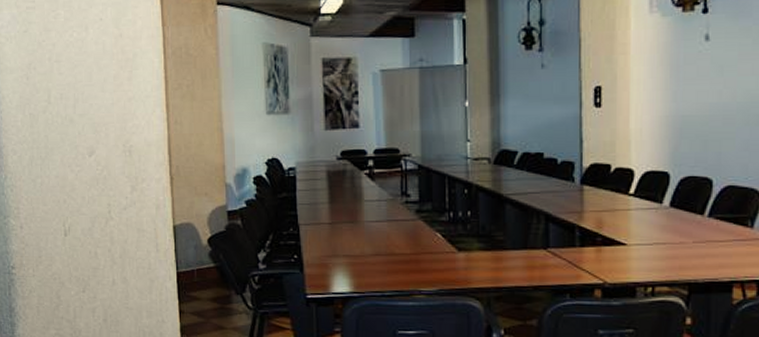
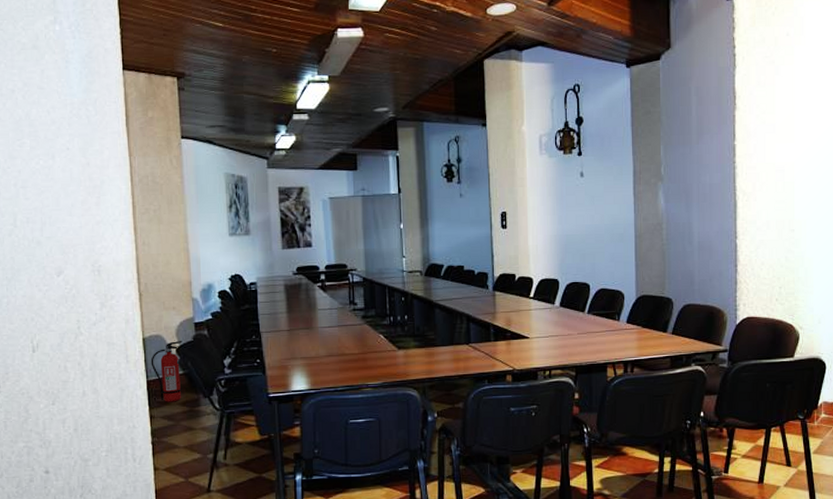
fire extinguisher: none [181,230,215,297] -> present [150,341,183,402]

